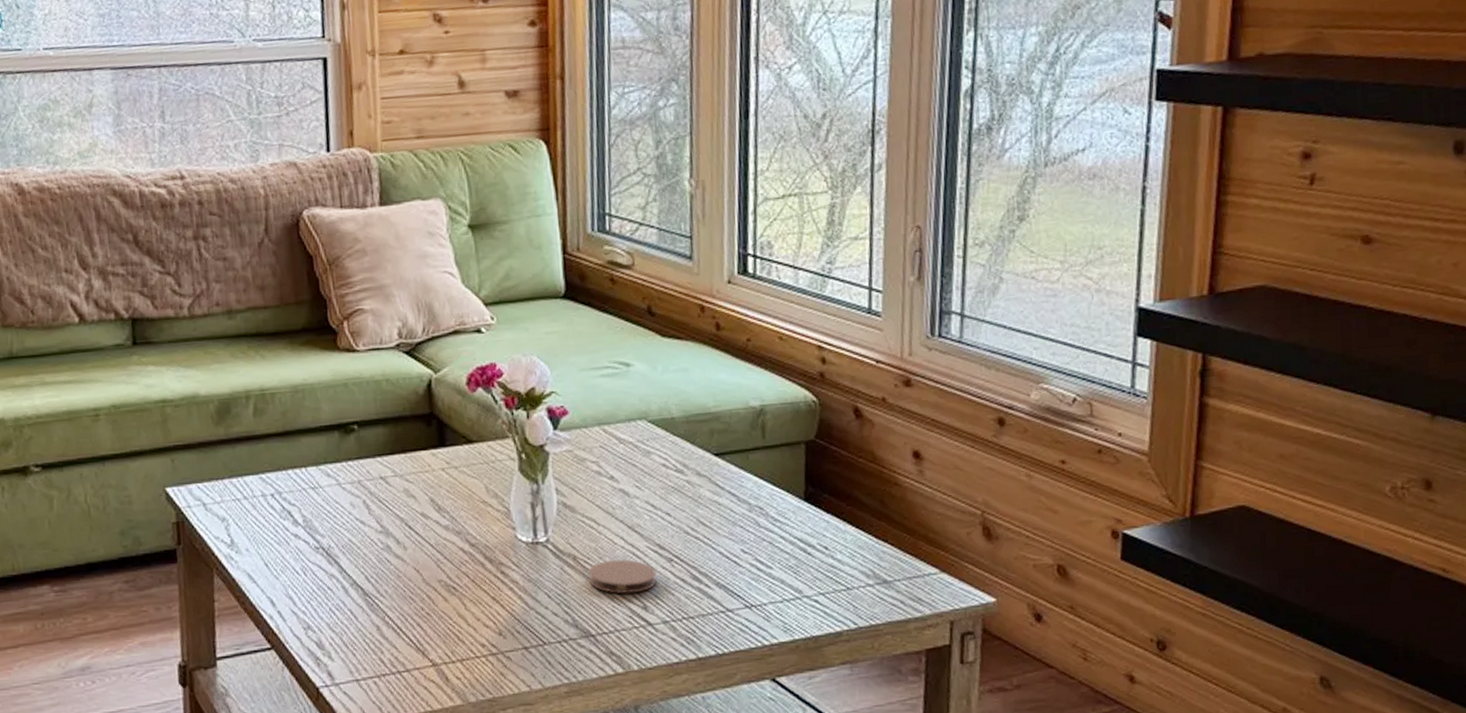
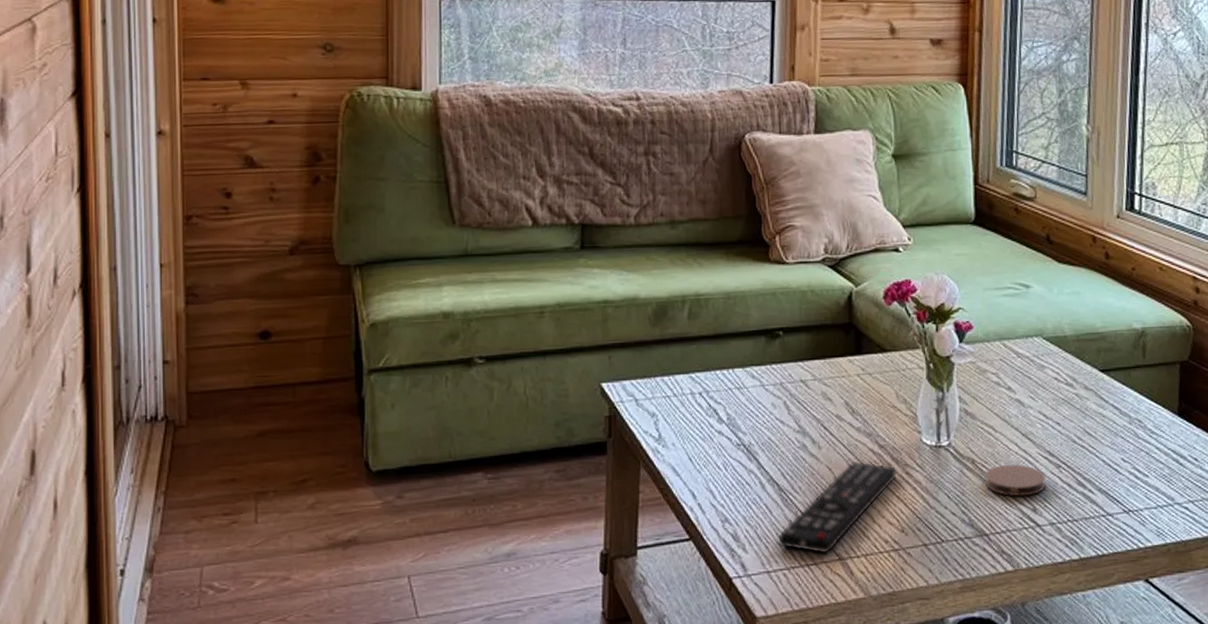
remote control: none [364,561,492,661] -> present [777,461,898,555]

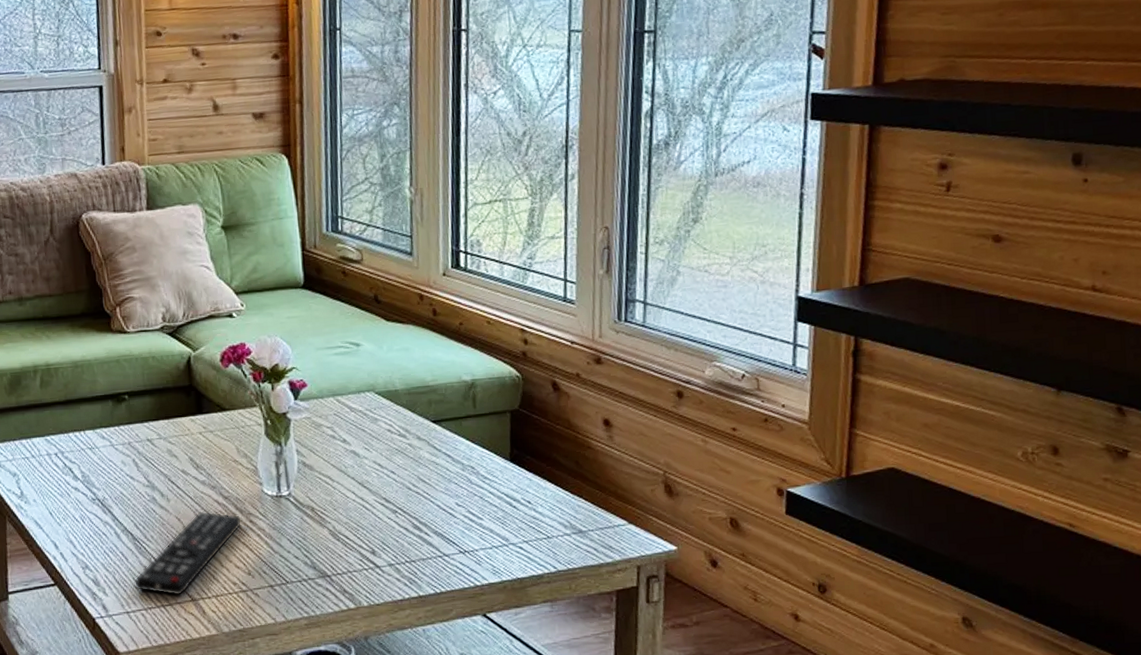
coaster: present [985,464,1046,497] -> none [324,510,383,541]

